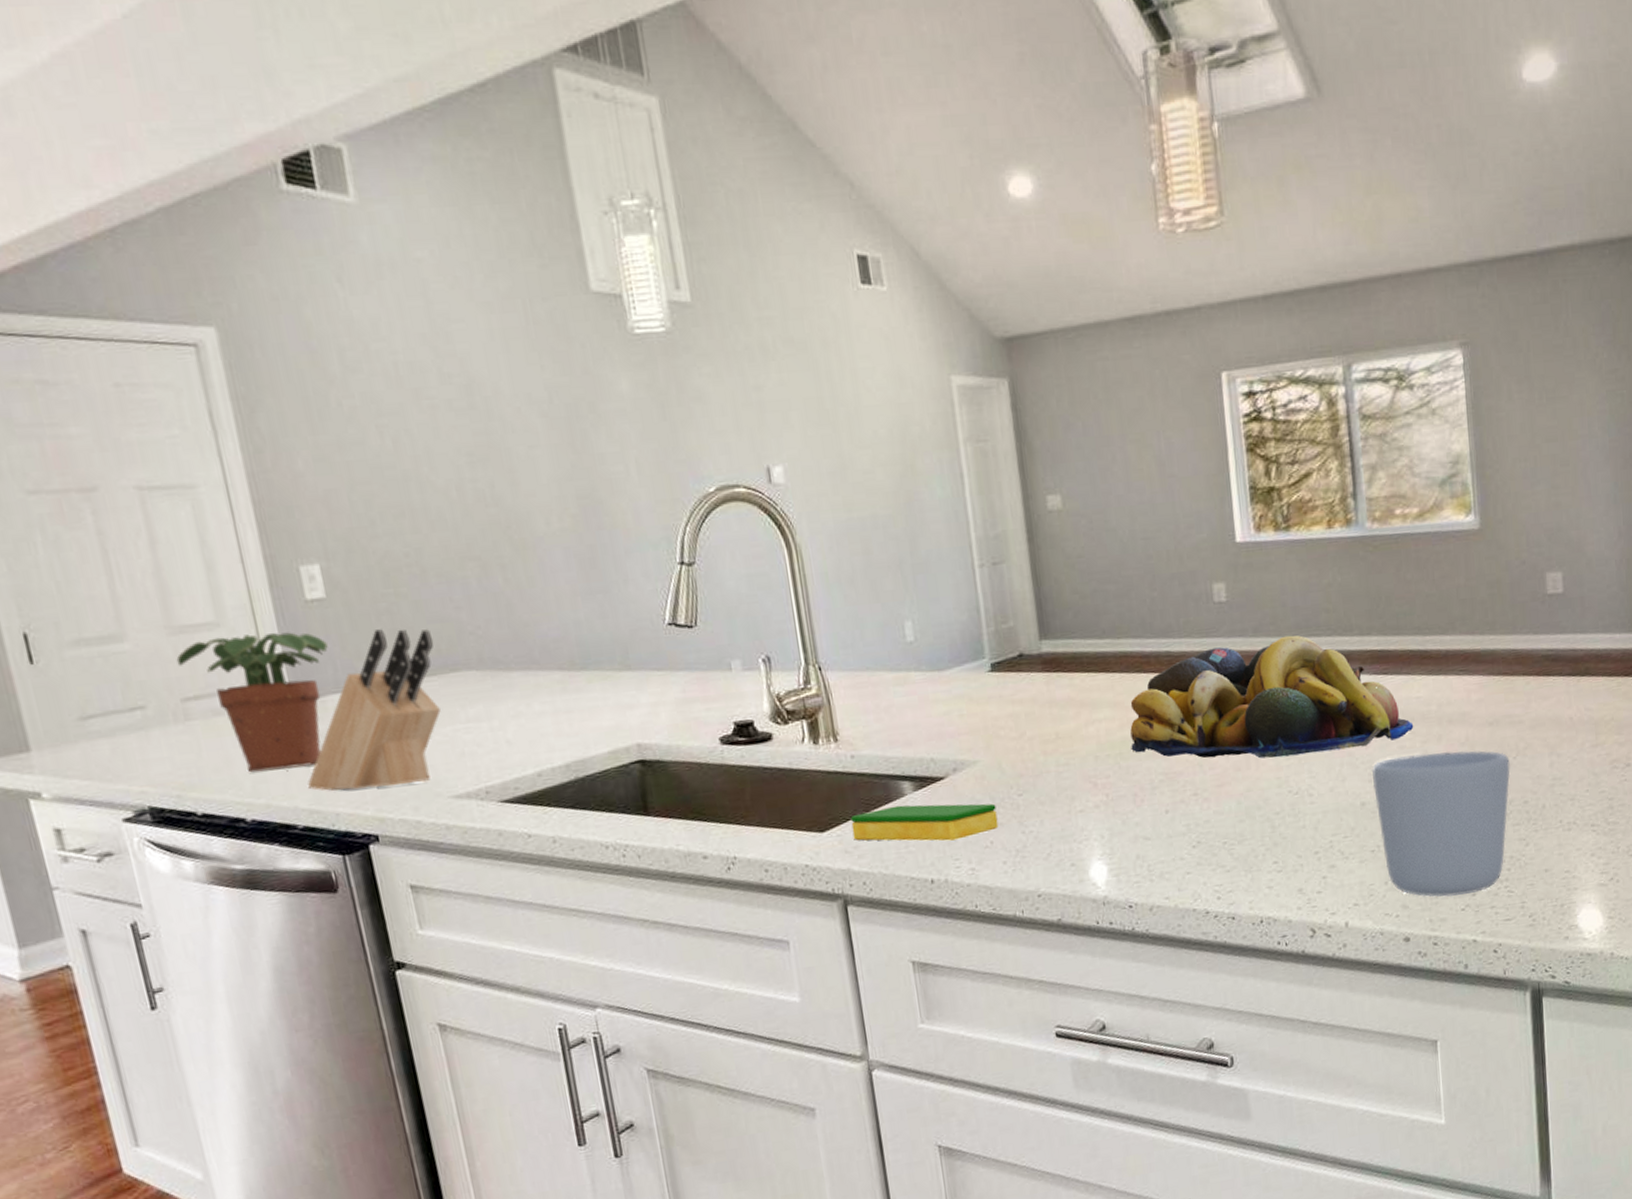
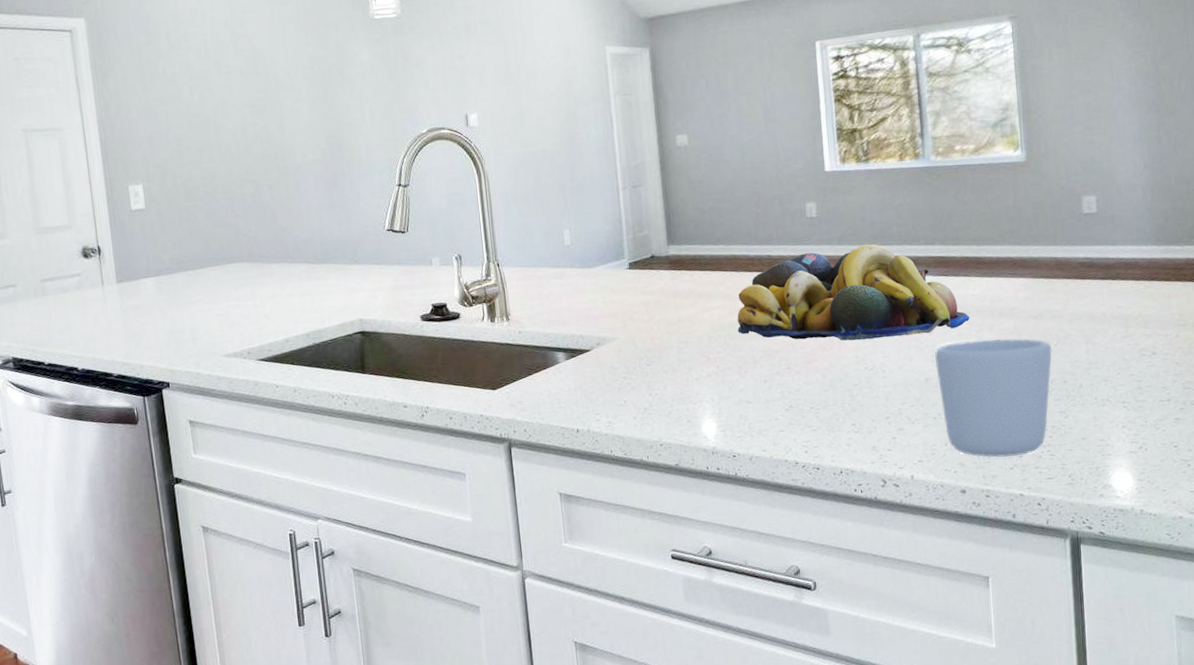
potted plant: present [176,632,328,773] -> none [40,233,144,334]
knife block: present [306,629,441,791] -> none [122,231,220,349]
dish sponge: present [850,803,999,841] -> none [516,370,631,400]

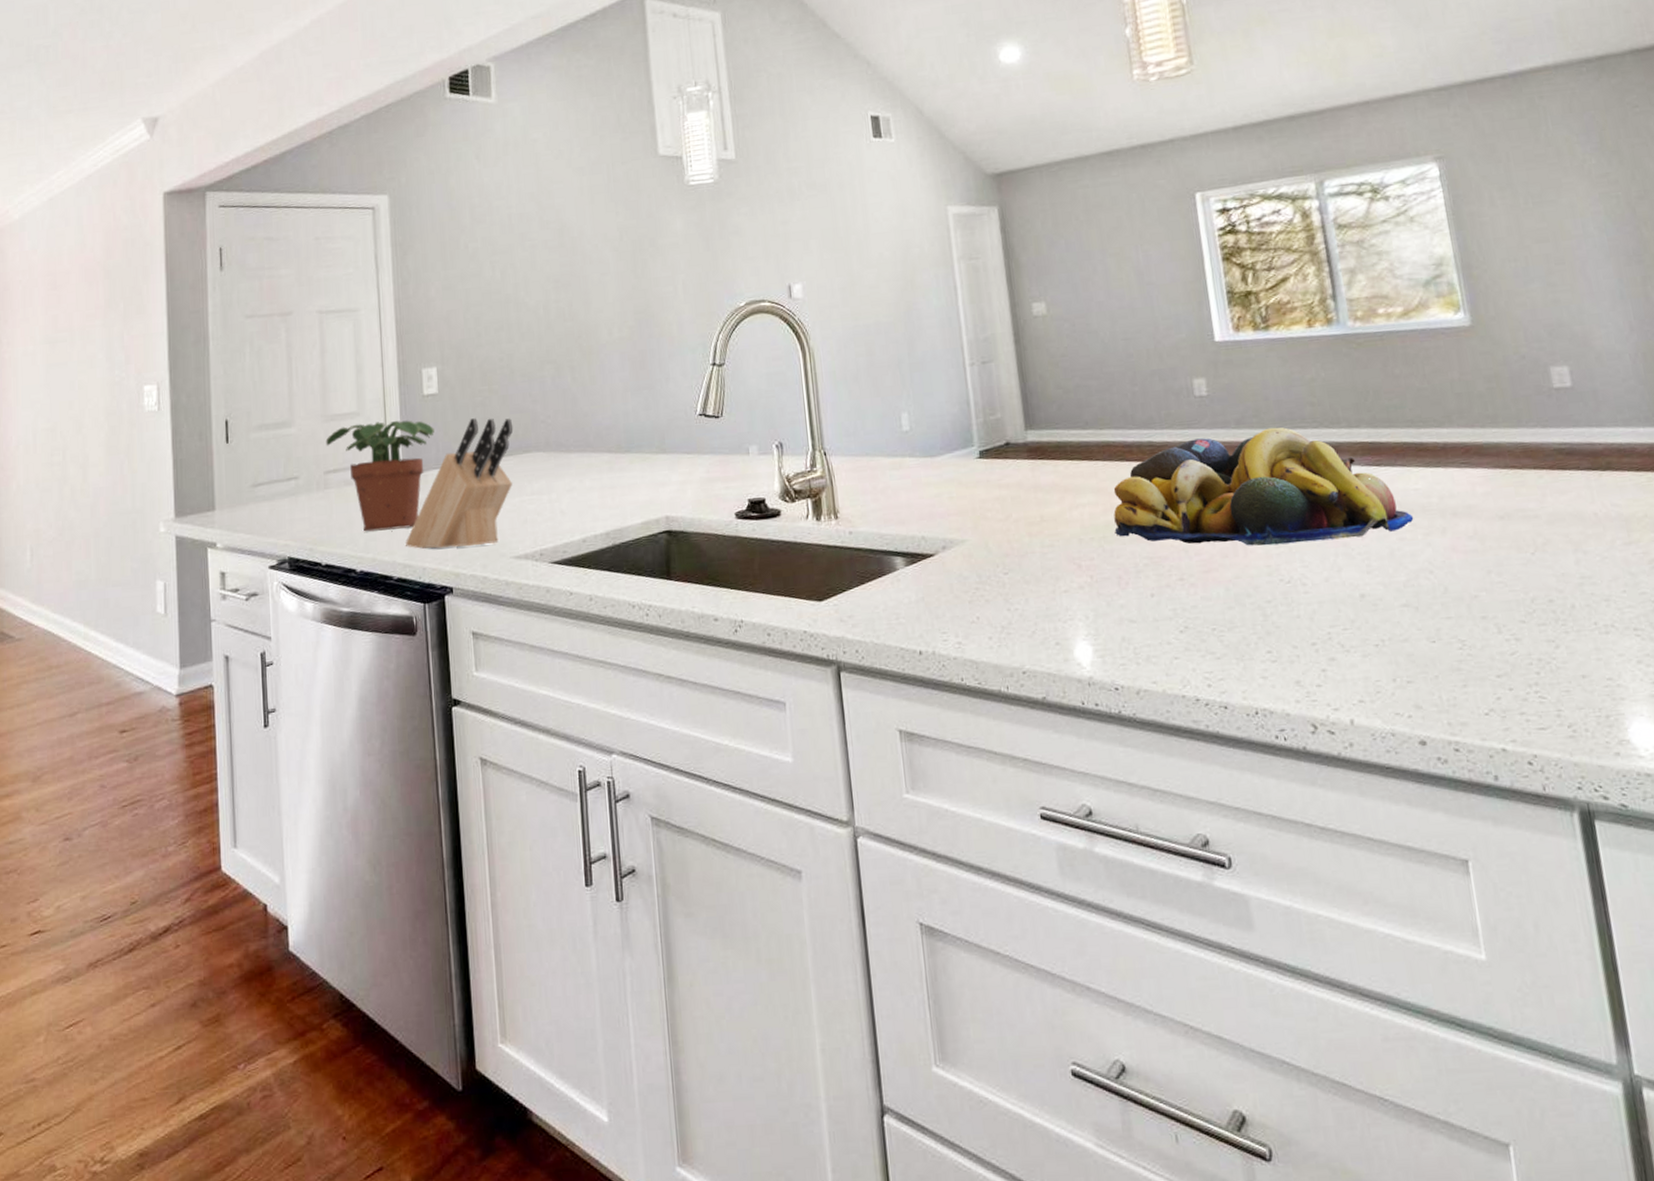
potted plant: none [40,233,144,334] -> present [325,420,434,532]
knife block: none [122,231,220,349] -> present [404,418,514,549]
mug: present [934,339,1052,458] -> none [1369,545,1531,700]

